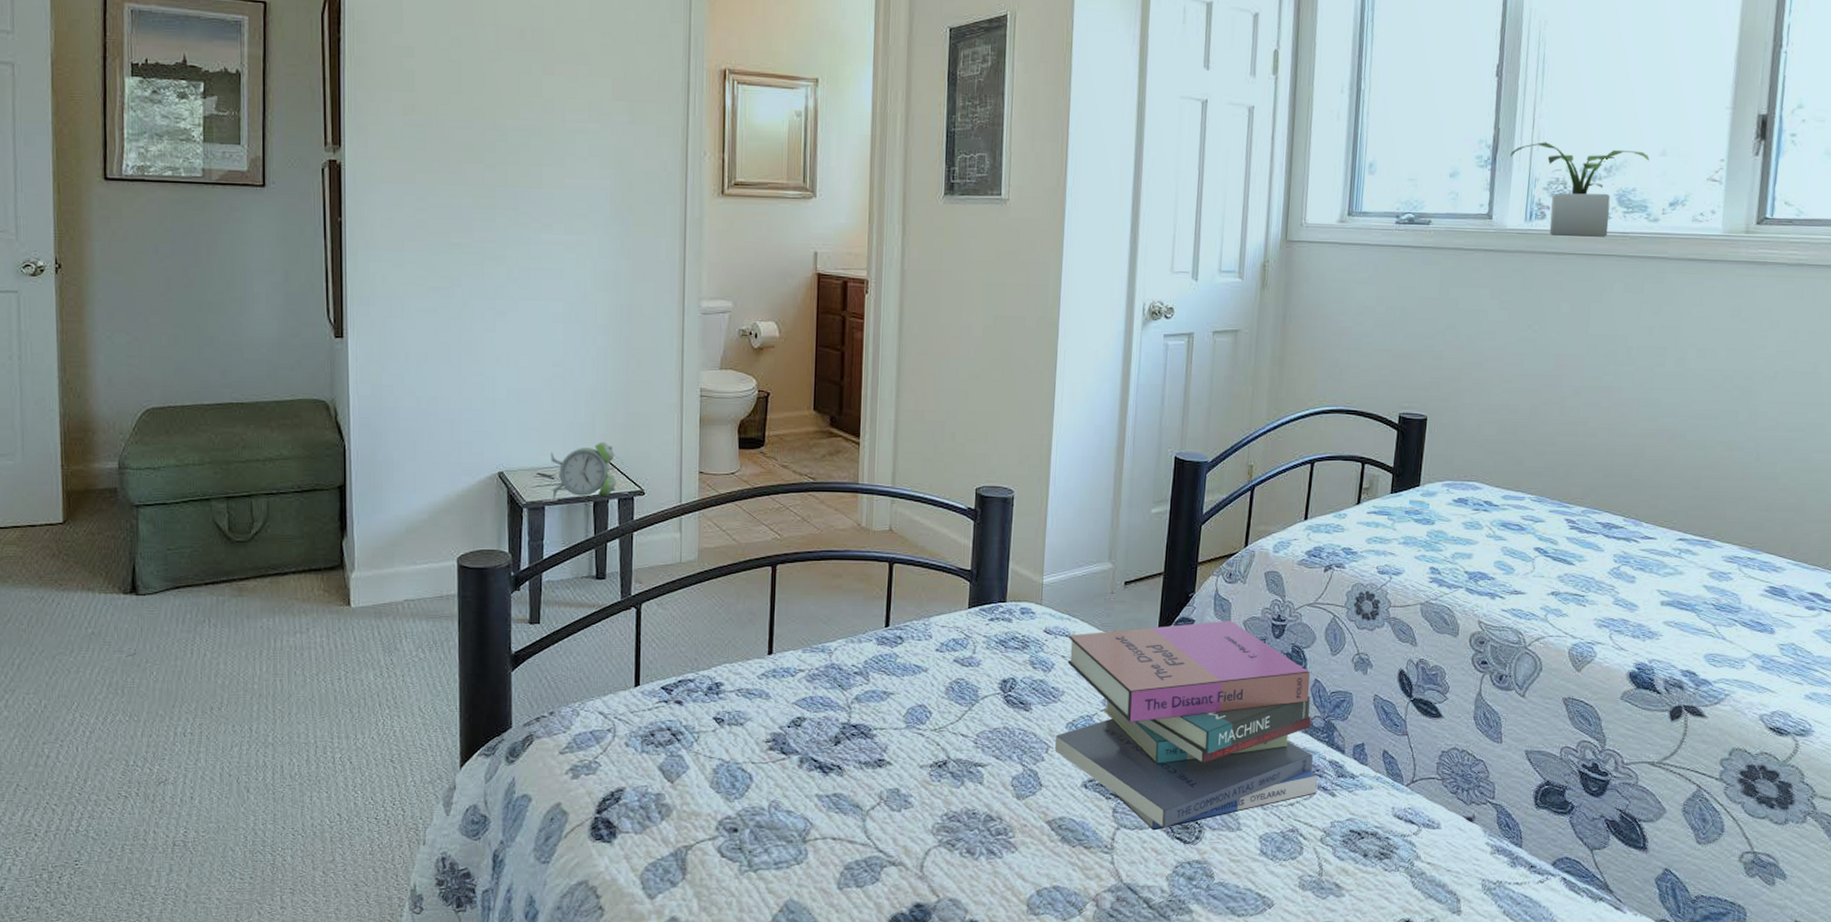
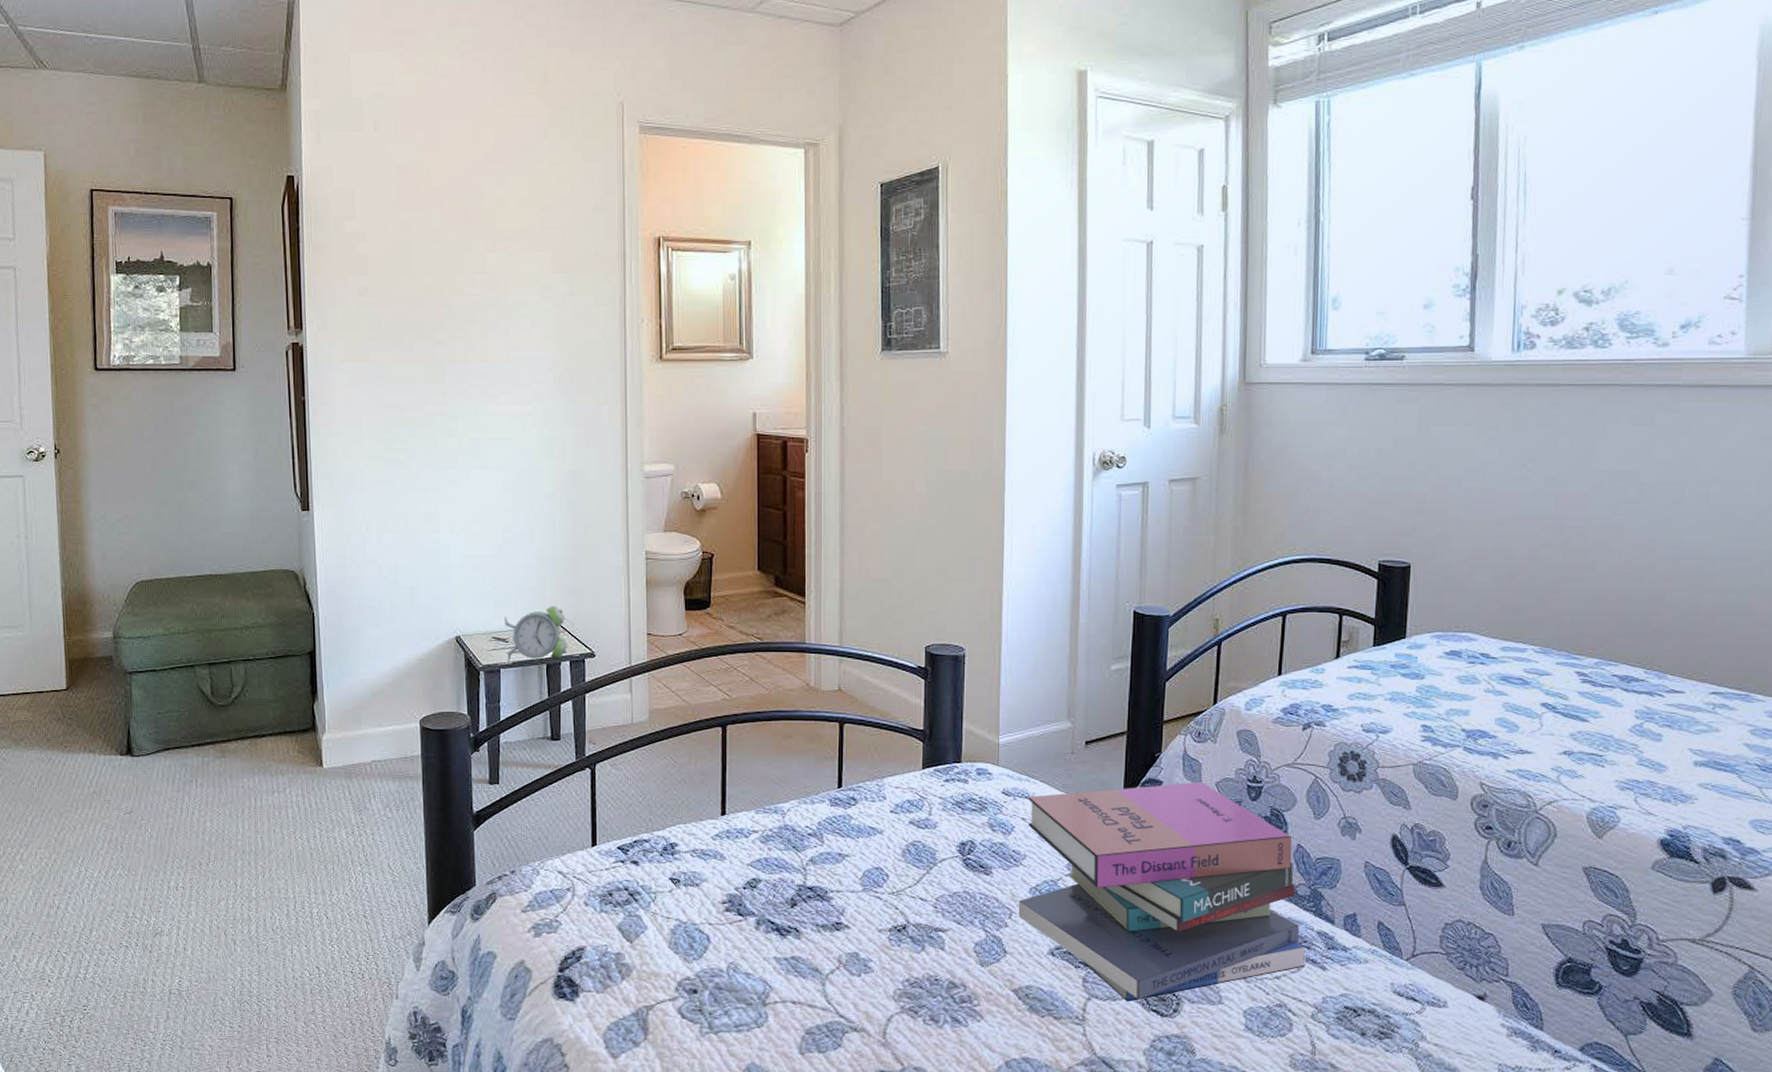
potted plant: present [1510,142,1649,237] -> none [1491,266,1654,367]

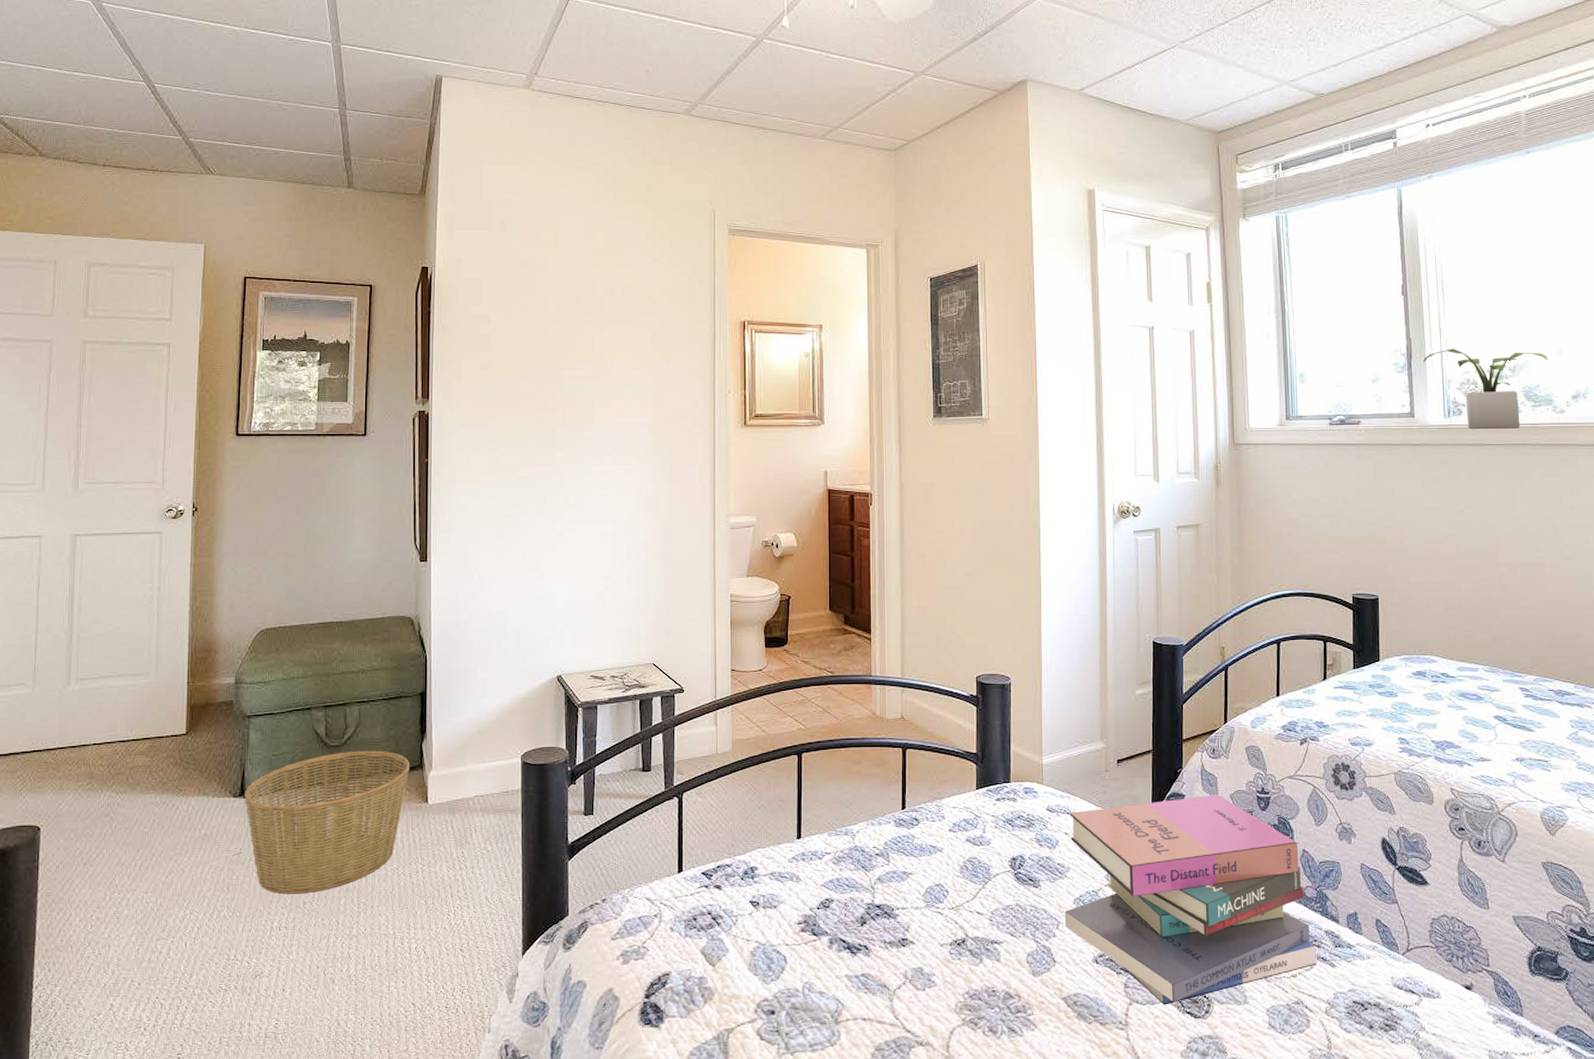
basket: none [131,711,302,855] -> present [244,750,410,894]
alarm clock: present [504,605,573,661] -> none [602,645,665,698]
potted plant: none [1491,266,1654,367] -> present [1423,348,1548,430]

